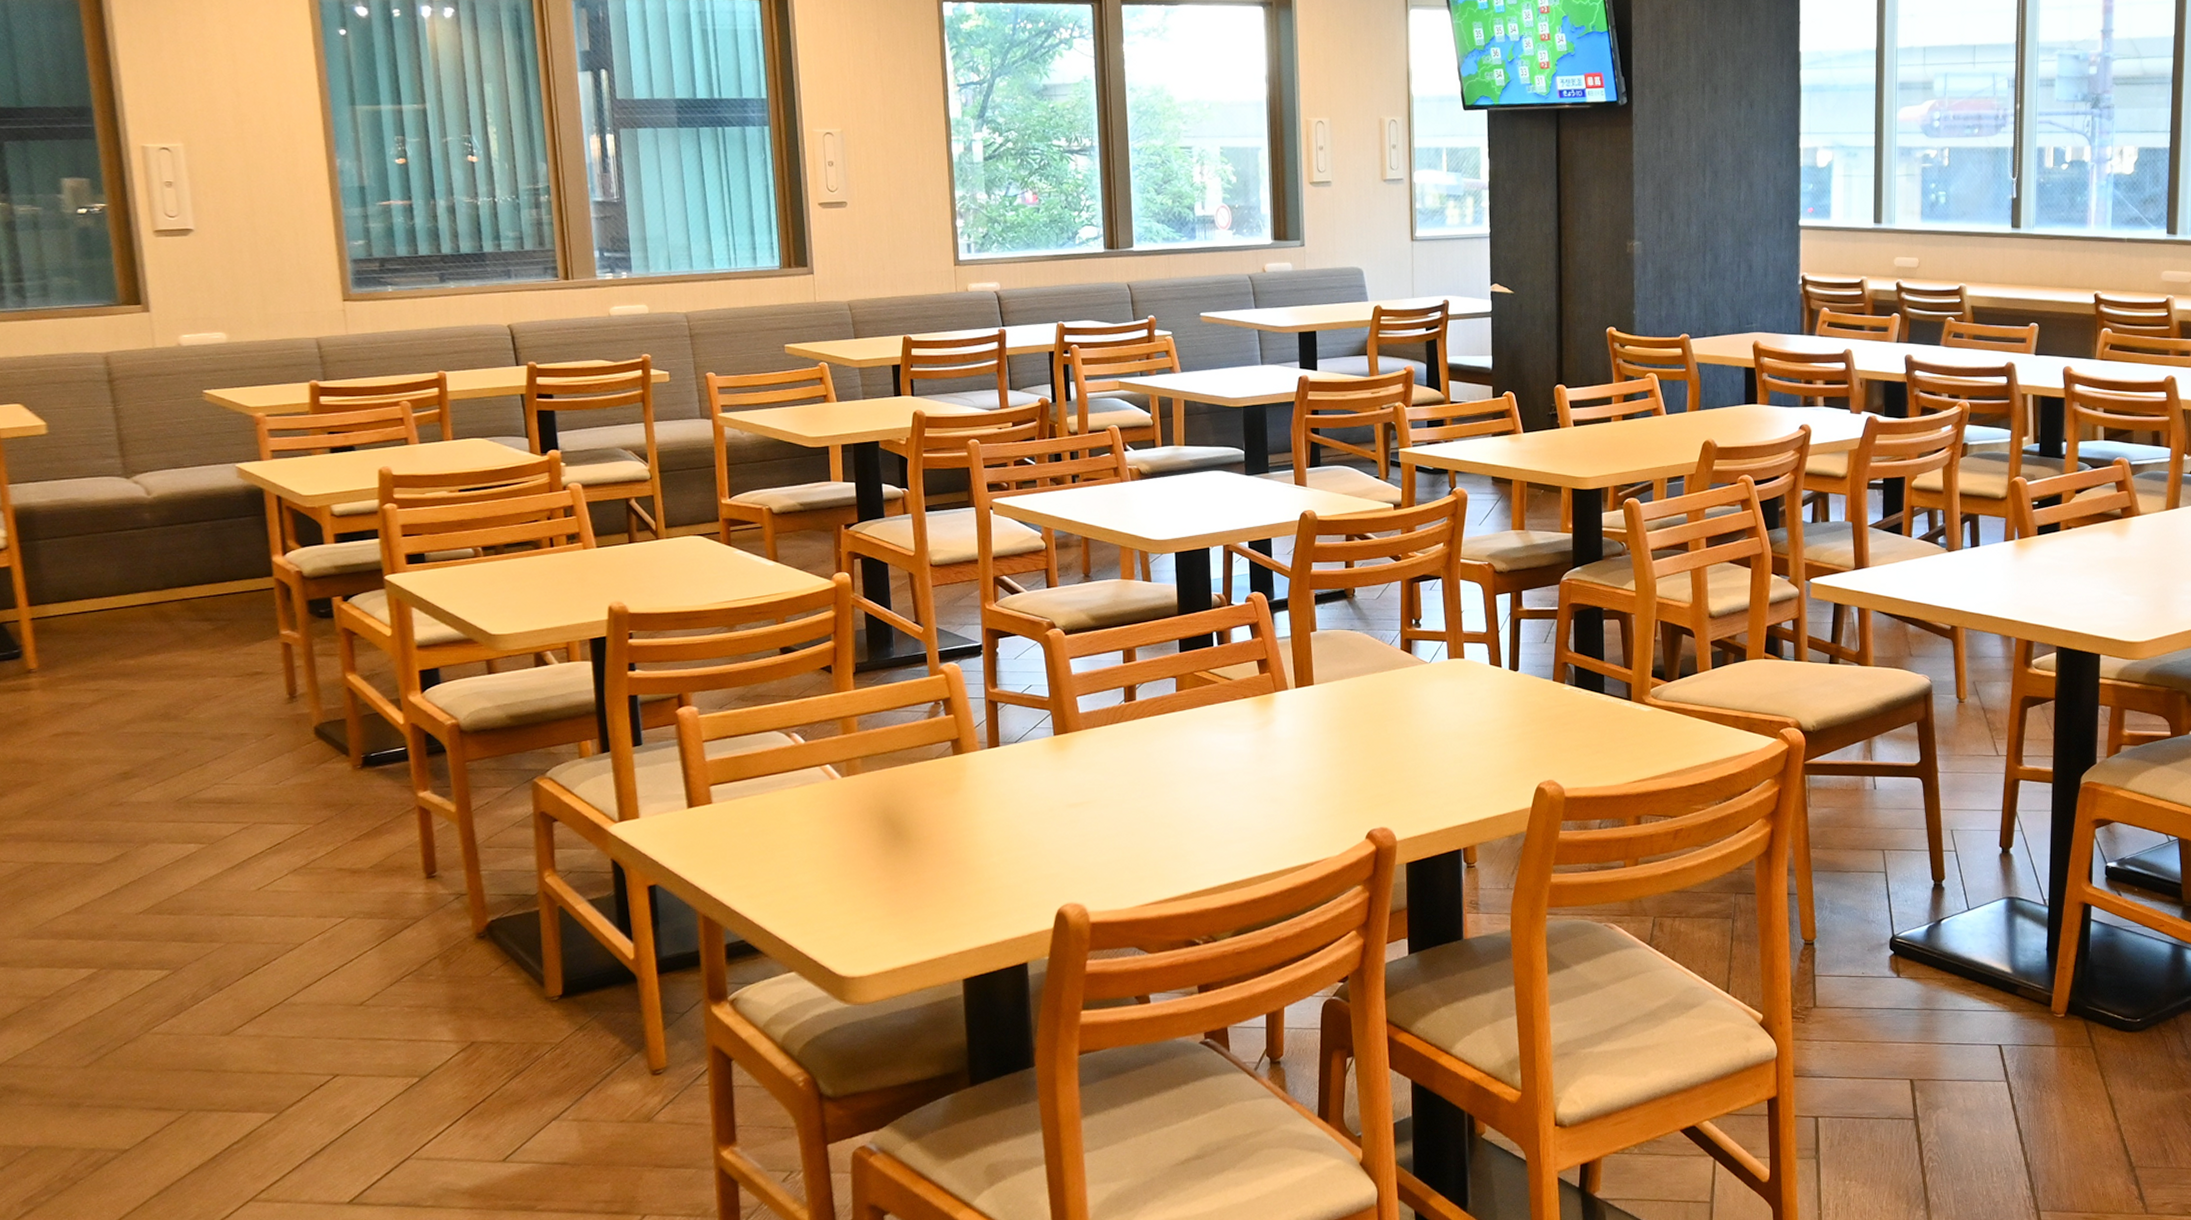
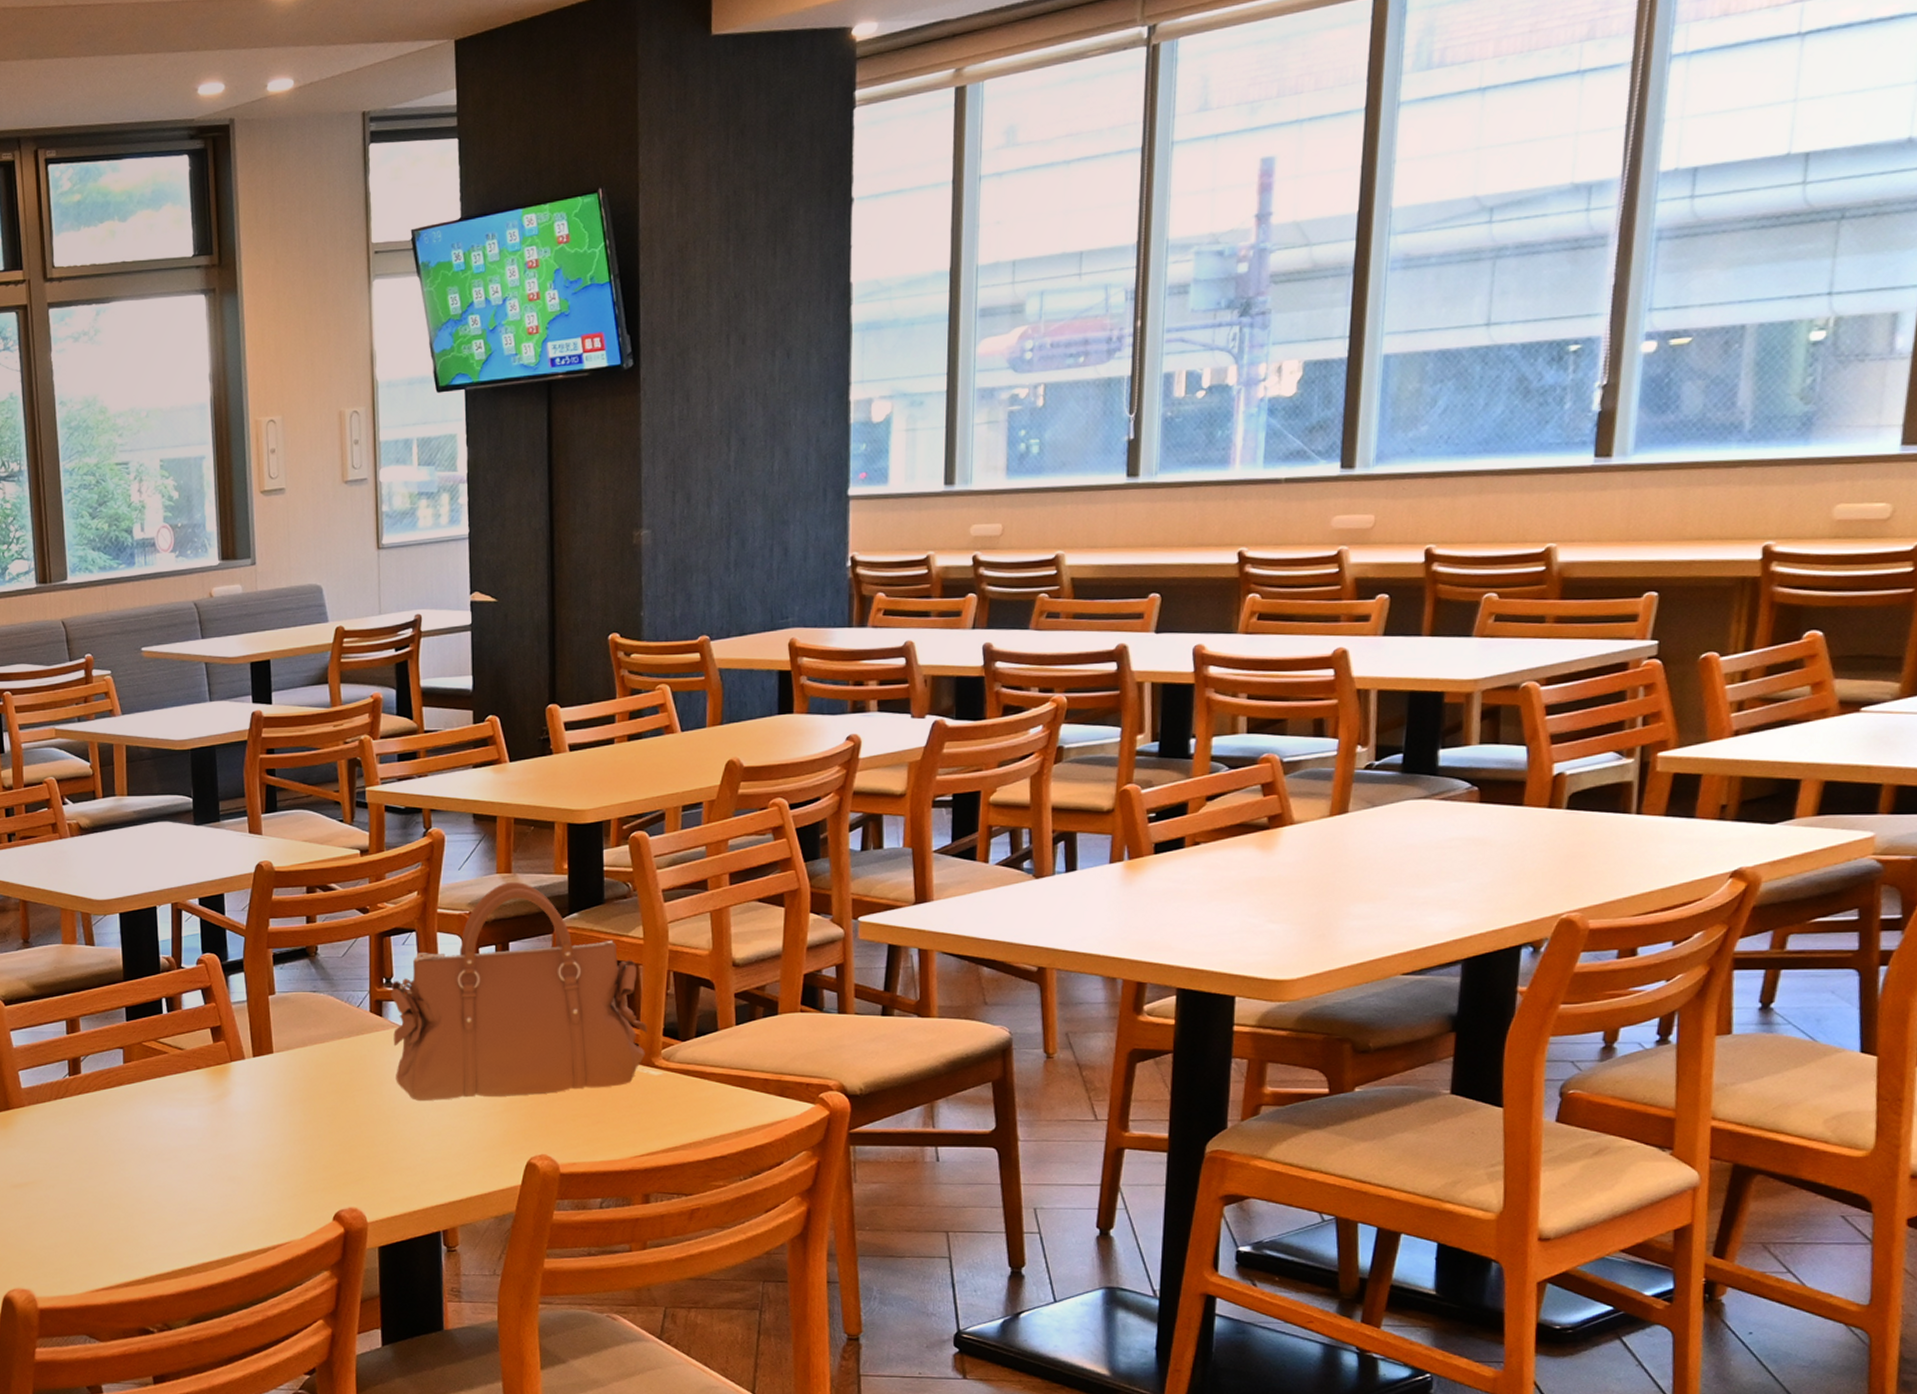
shoulder bag: none [1418,537,1640,730] -> present [390,881,648,1101]

